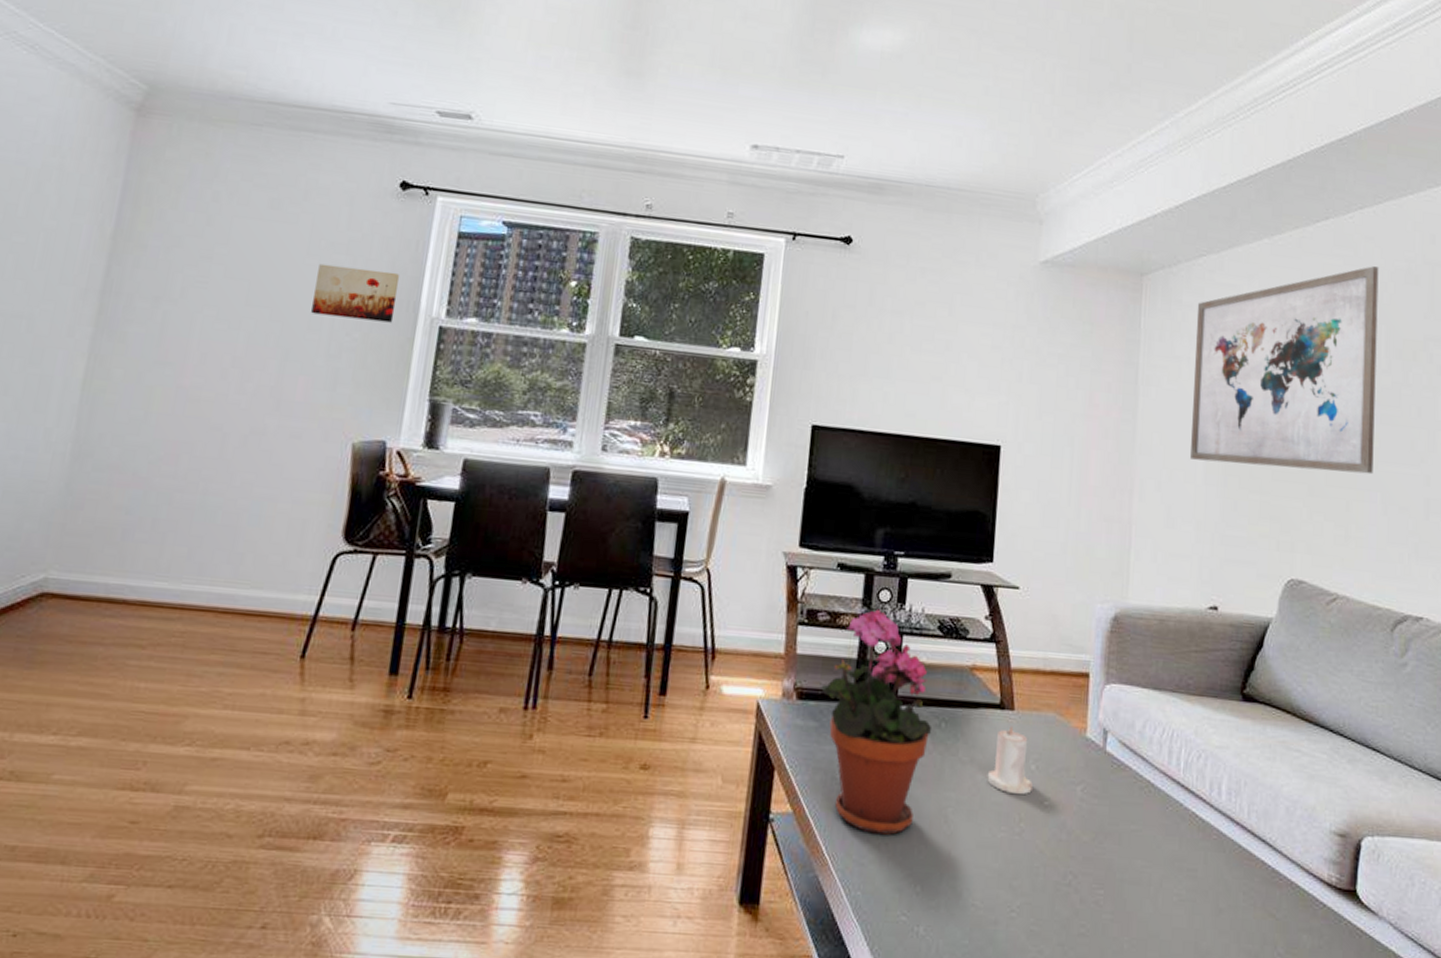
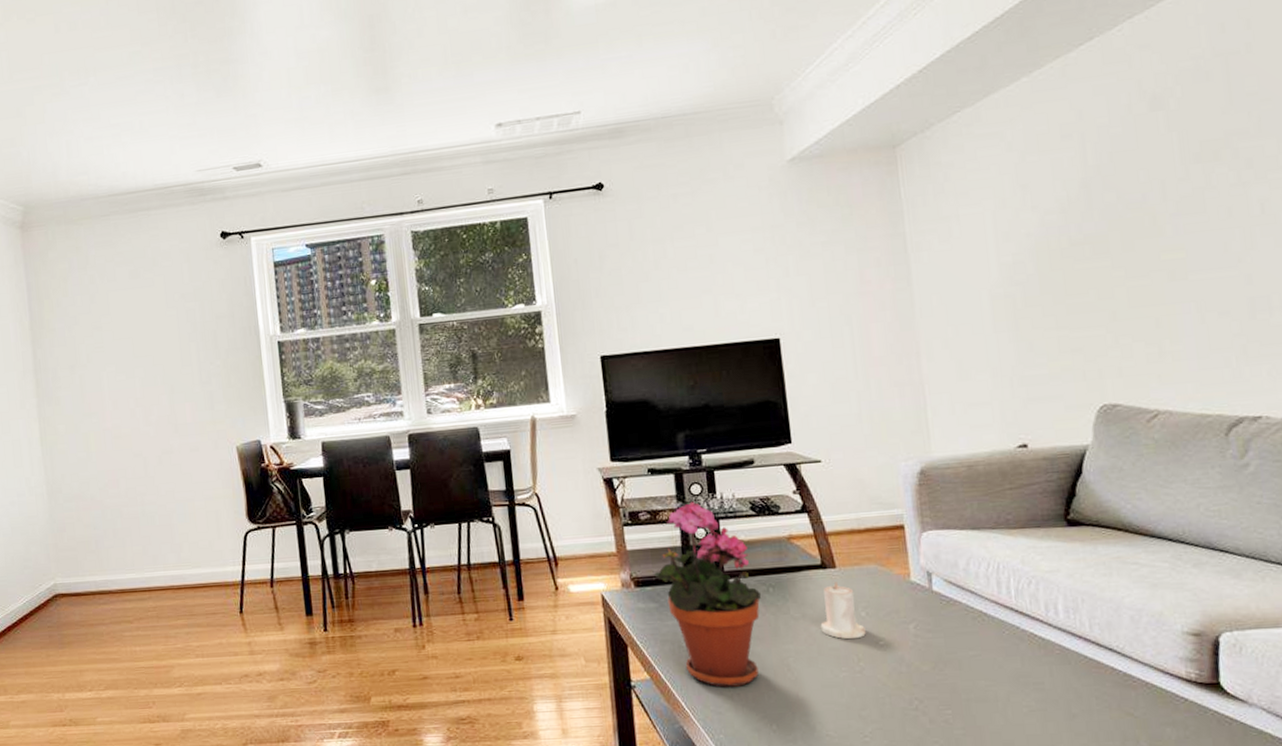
wall art: present [311,263,400,323] -> none [177,306,242,353]
wall art: present [1190,266,1379,475] -> none [958,74,1183,312]

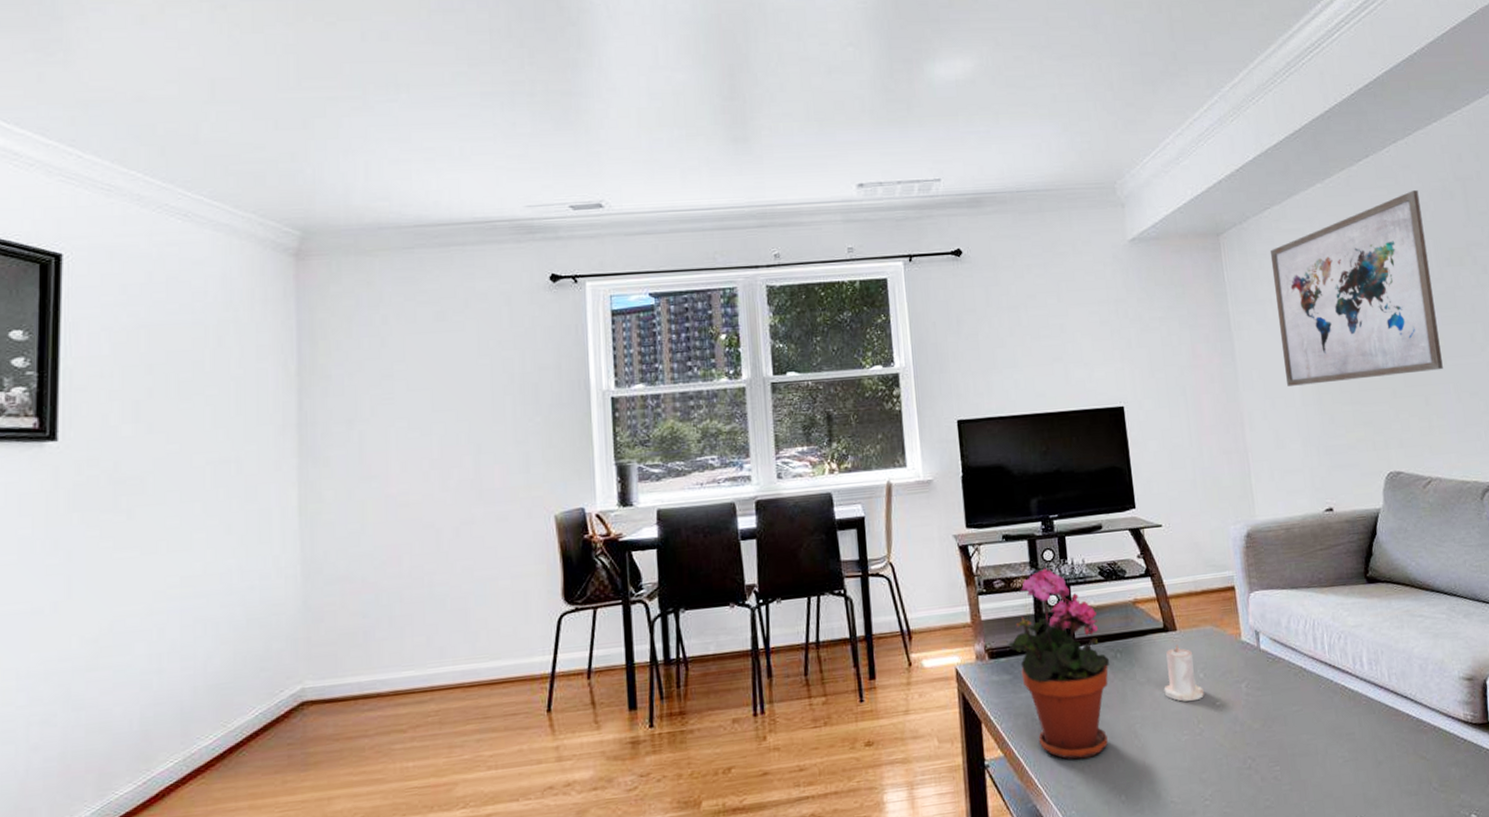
wall art: none [958,74,1183,312] -> present [1270,190,1443,386]

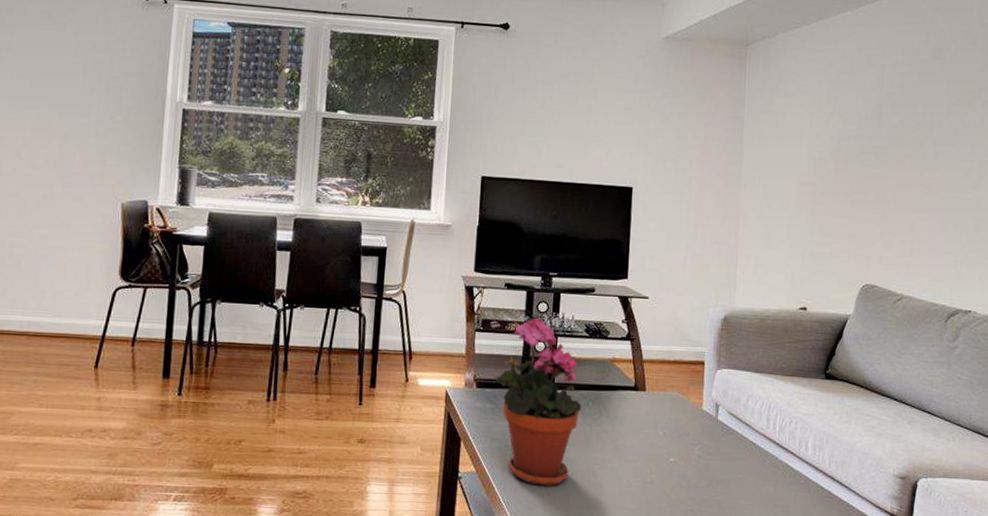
candle: present [1164,644,1204,702] -> none [625,403,661,454]
wall art: present [1270,190,1443,386] -> none [785,30,943,200]

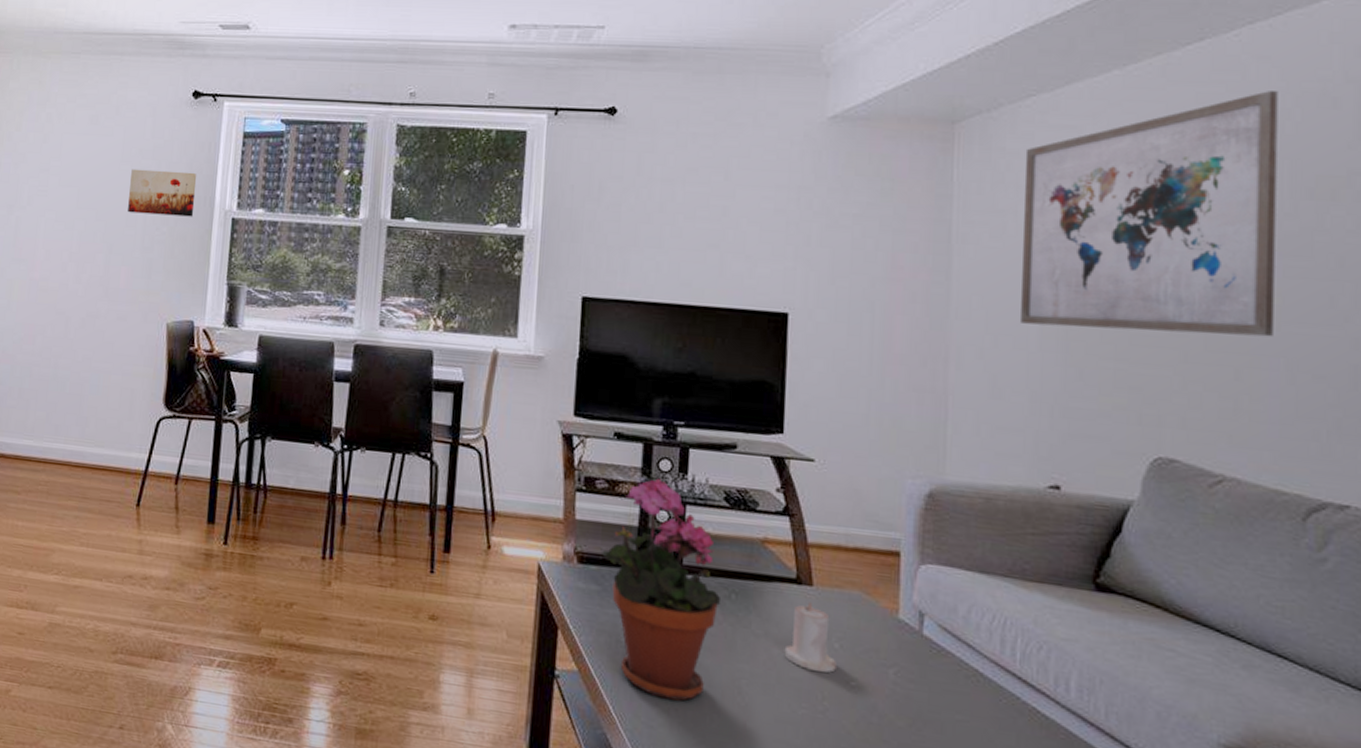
wall art: none [81,62,149,107] -> present [128,169,197,217]
candle: none [625,403,661,454] -> present [784,602,836,673]
wall art: none [785,30,943,200] -> present [1021,91,1278,337]

